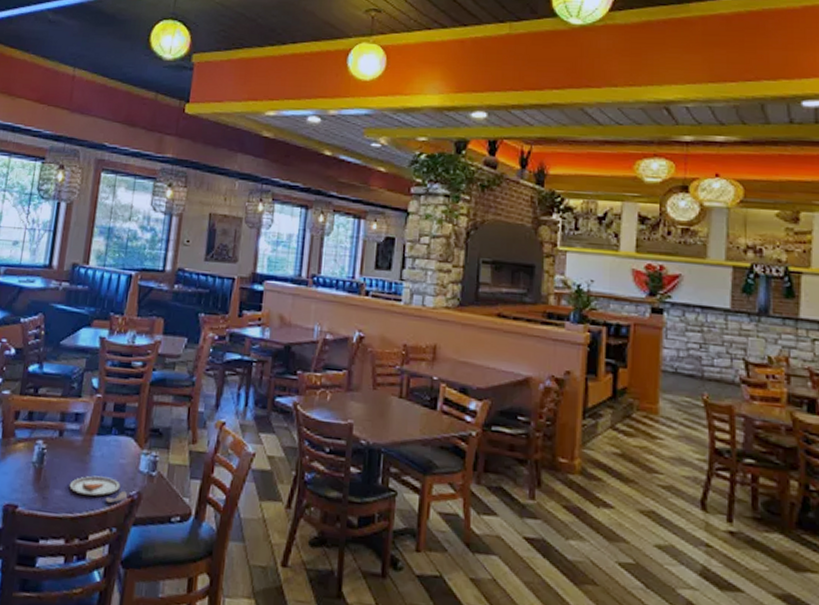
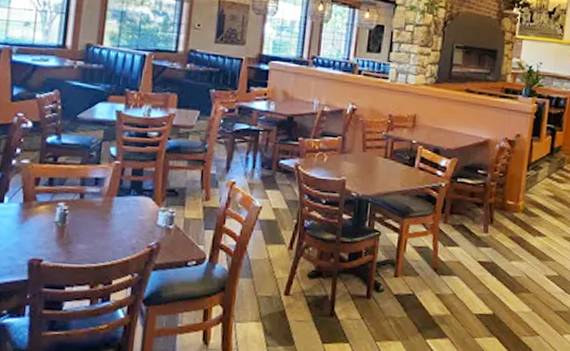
dinner plate: present [69,475,128,504] -> none [92,231,148,254]

